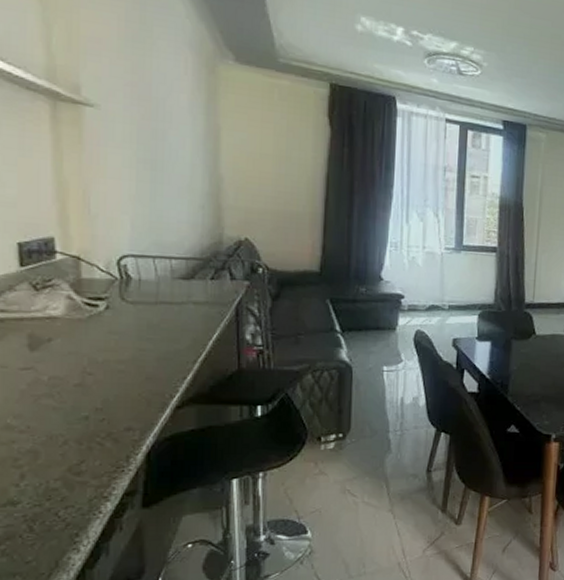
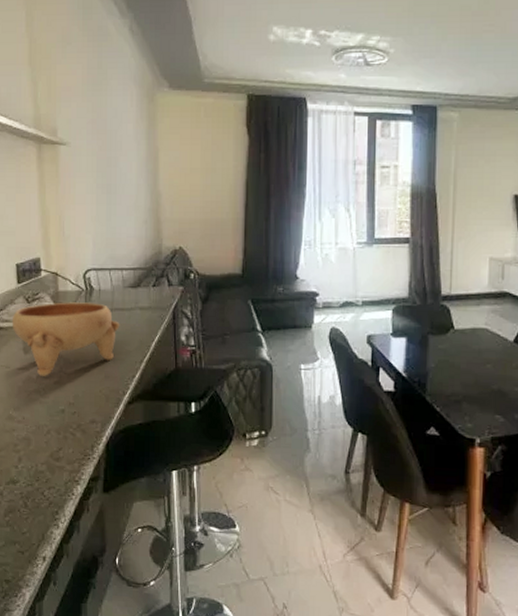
bowl: none [10,291,167,378] -> present [12,302,120,376]

